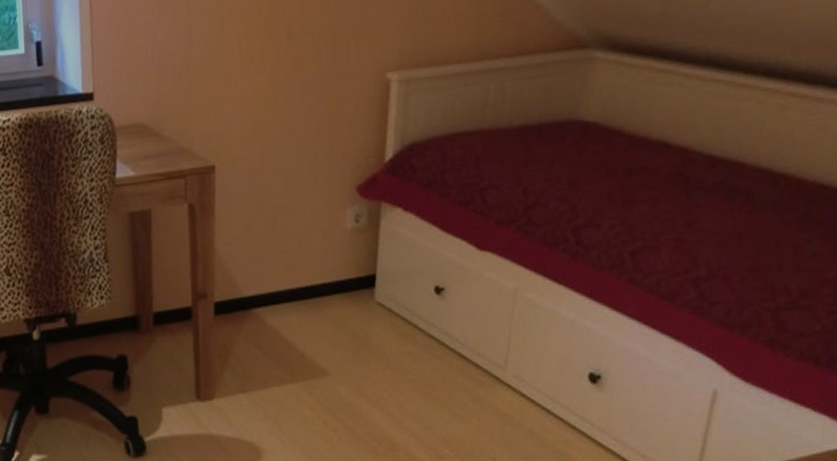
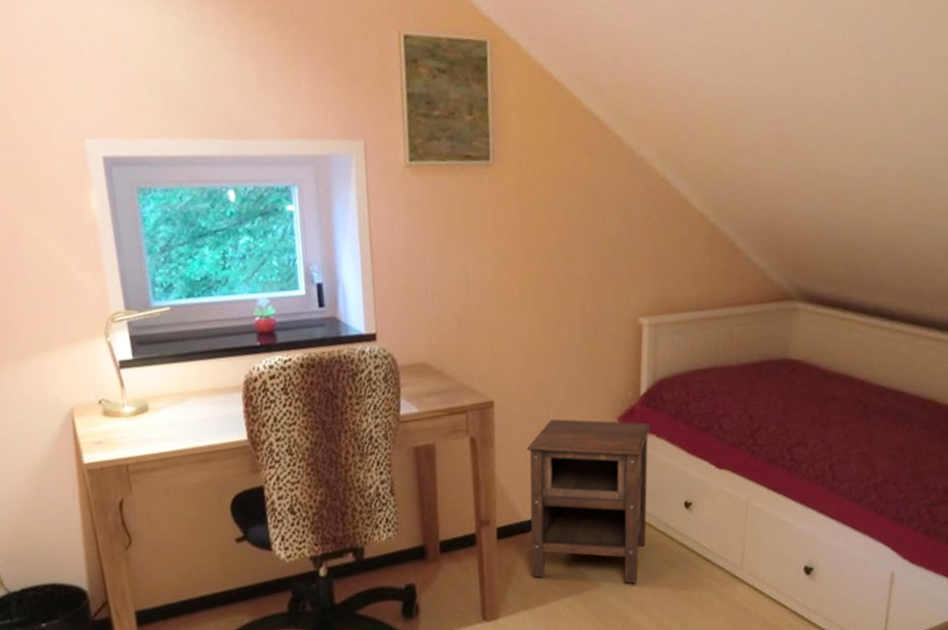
nightstand: none [249,186,397,376] -> present [526,419,651,584]

